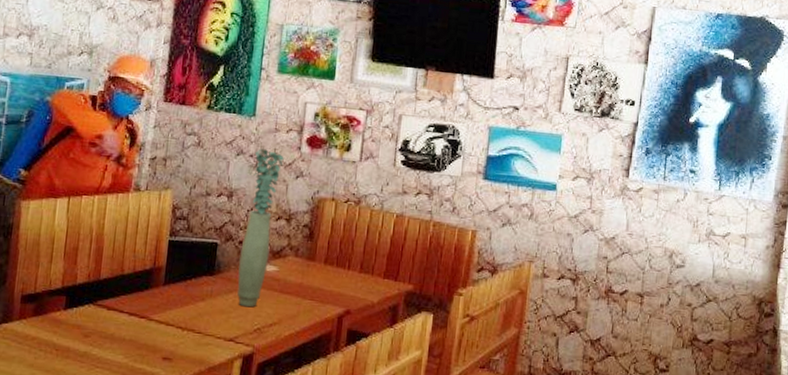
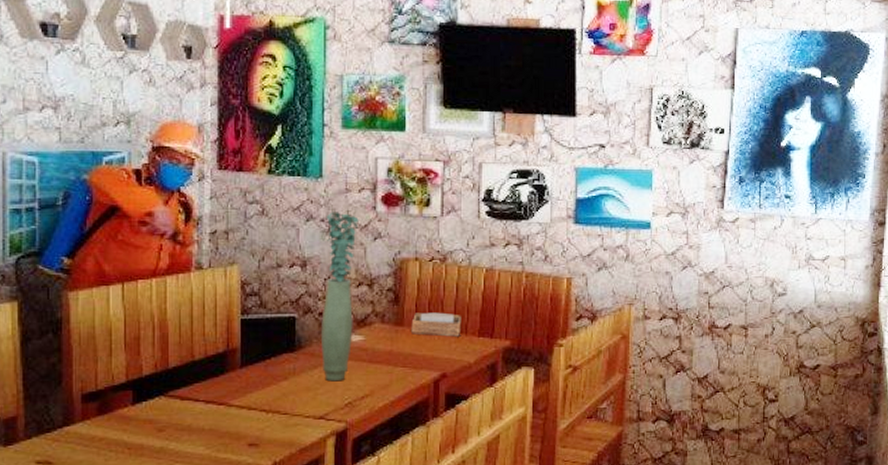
napkin holder: none [321,250,370,276] -> present [411,312,461,337]

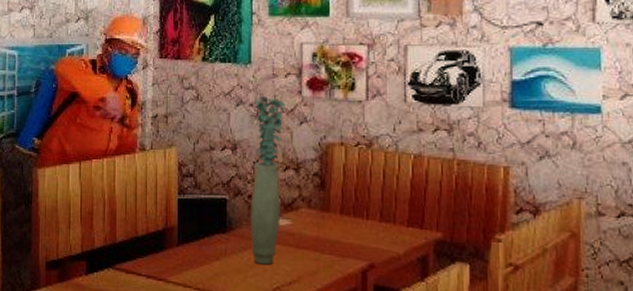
napkin holder: present [411,312,461,337] -> none [338,199,389,226]

